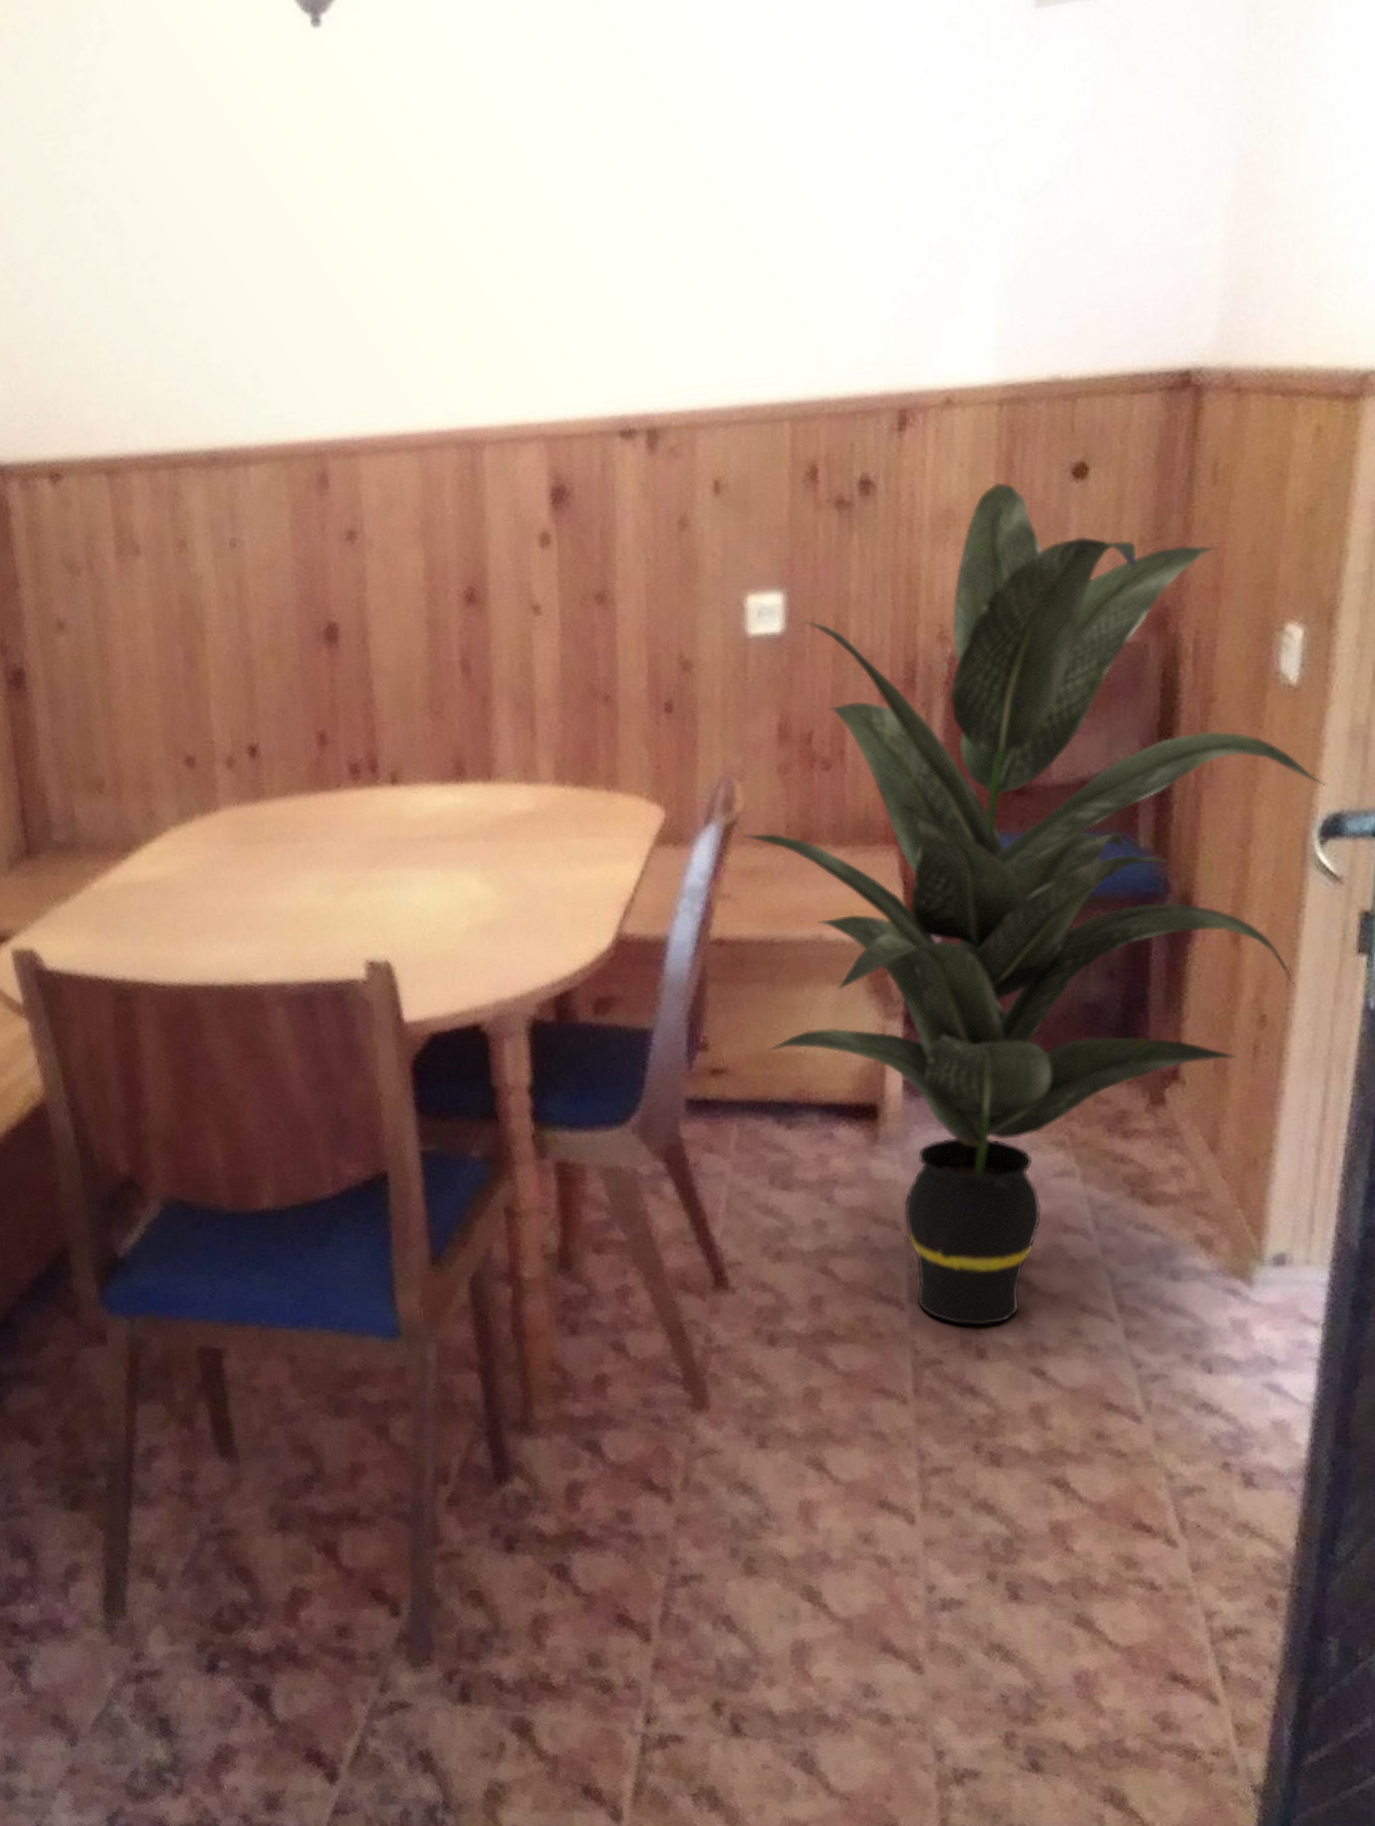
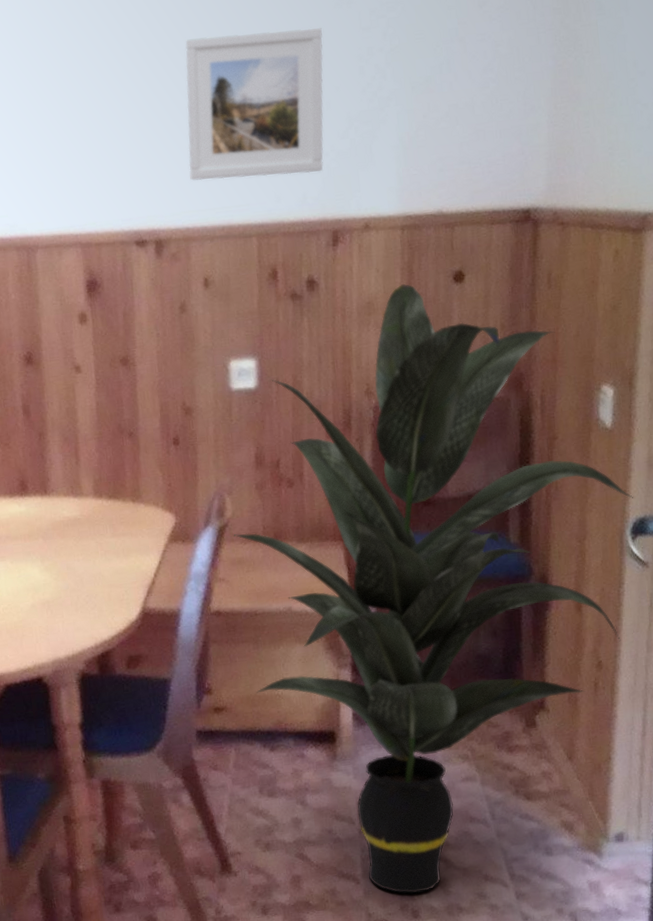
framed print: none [696,117,895,344] -> present [185,27,324,181]

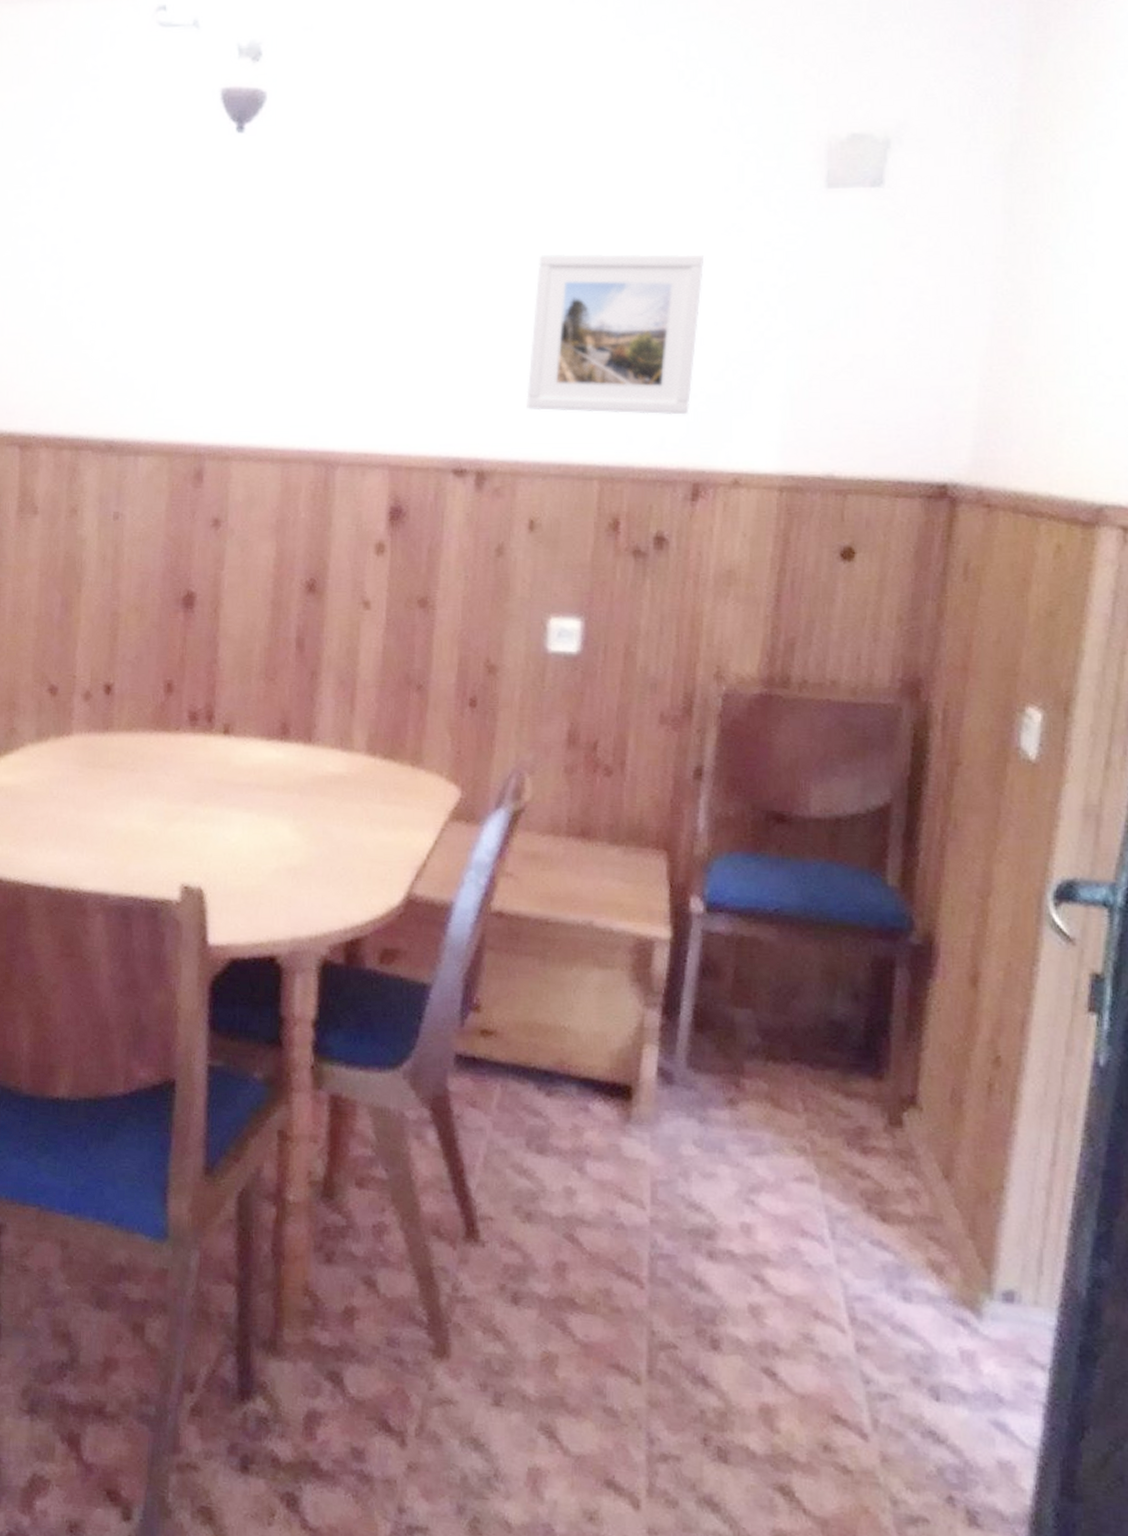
indoor plant: present [233,284,634,894] -> none [530,555,1061,1317]

